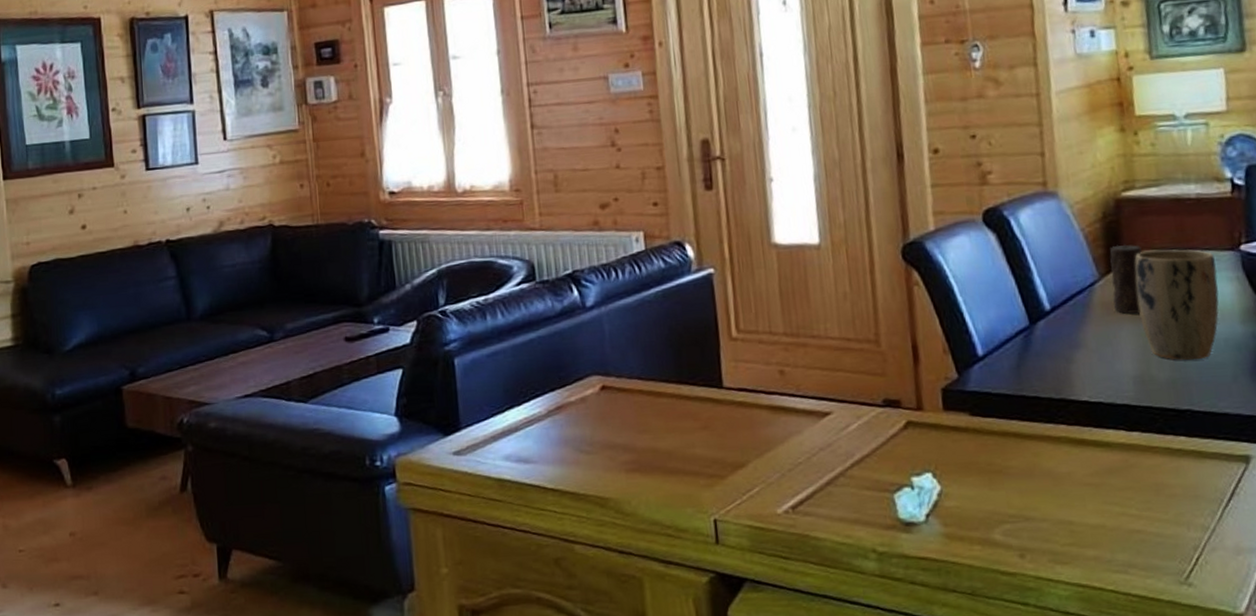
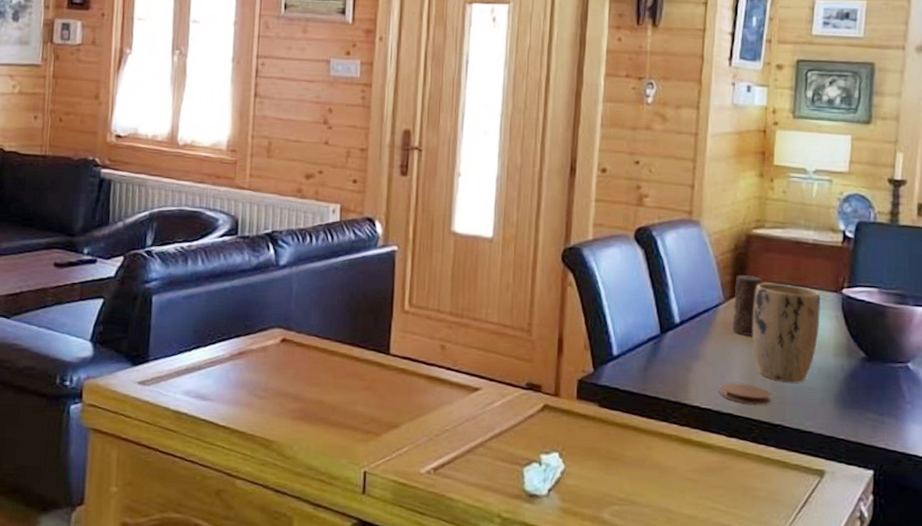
coaster: none [1108,368,1174,391] -> present [718,382,772,405]

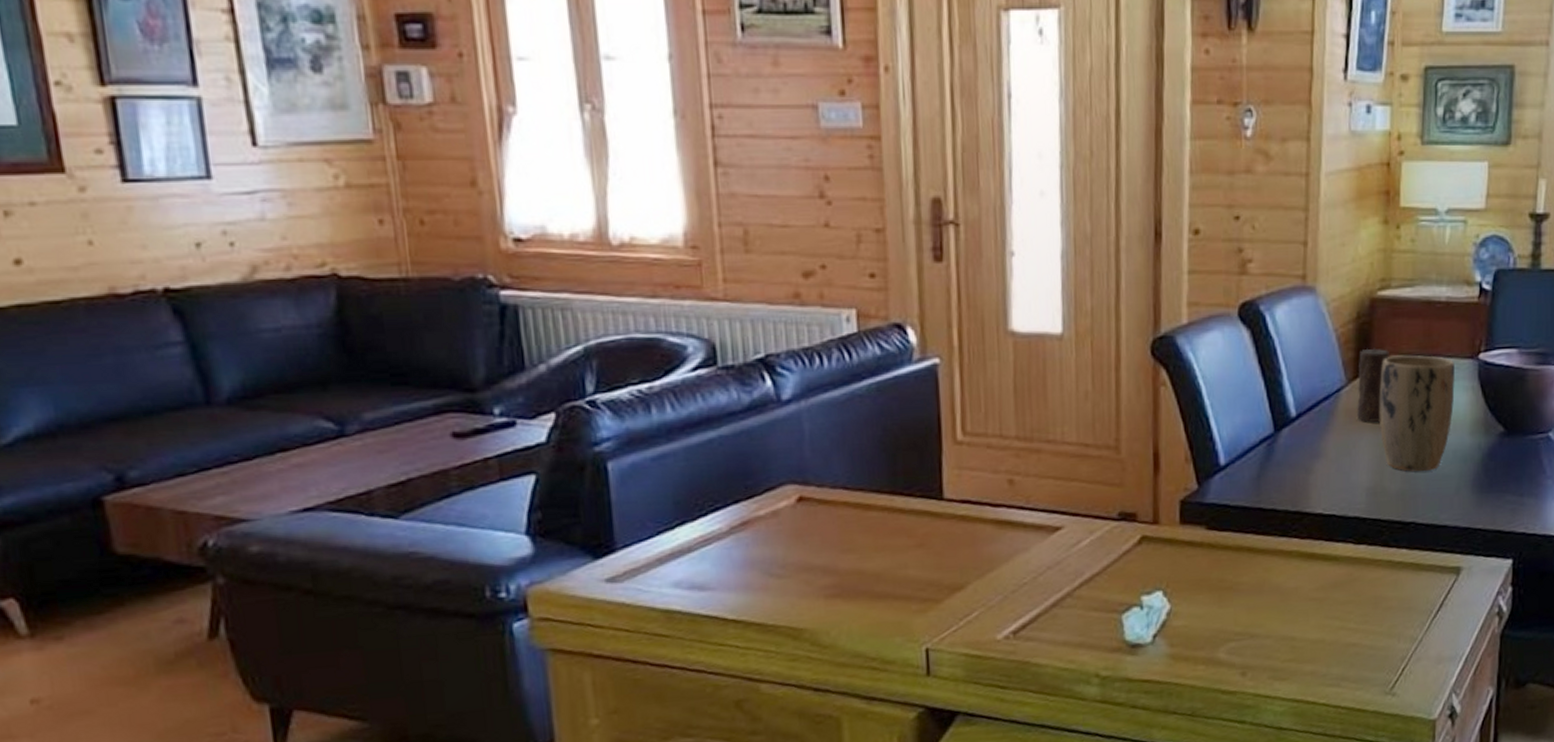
coaster: present [718,382,772,405] -> none [1343,479,1403,503]

